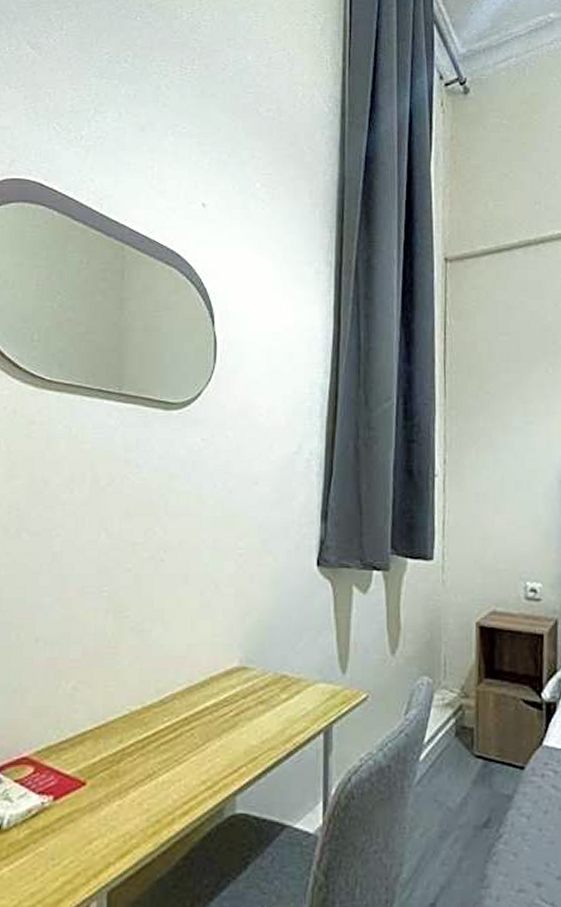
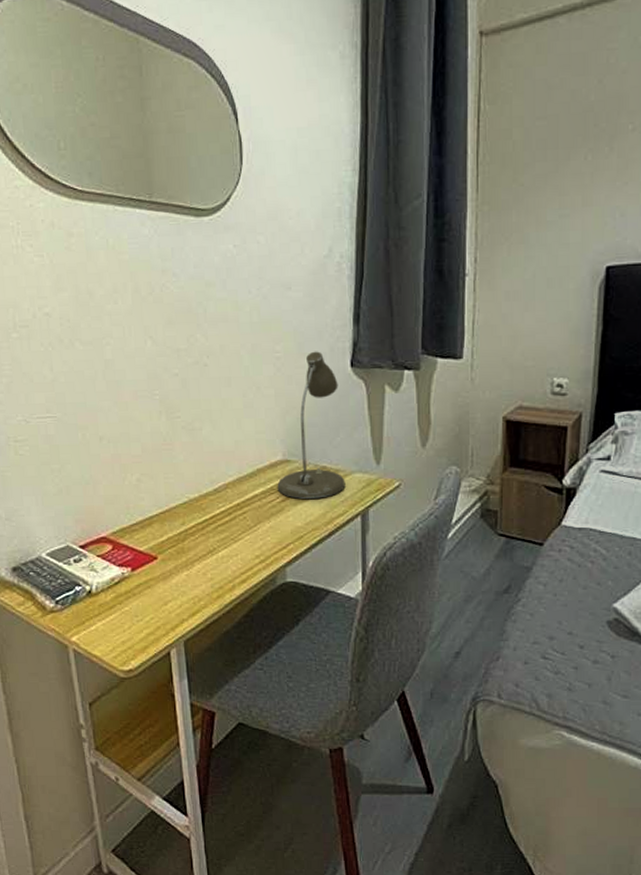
desk lamp: none [231,548,307,712] -> present [277,351,346,499]

